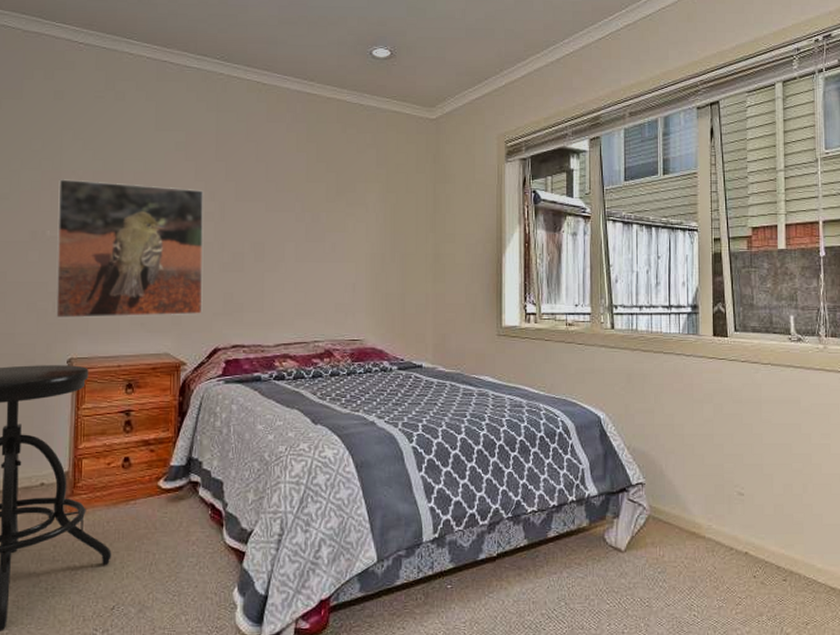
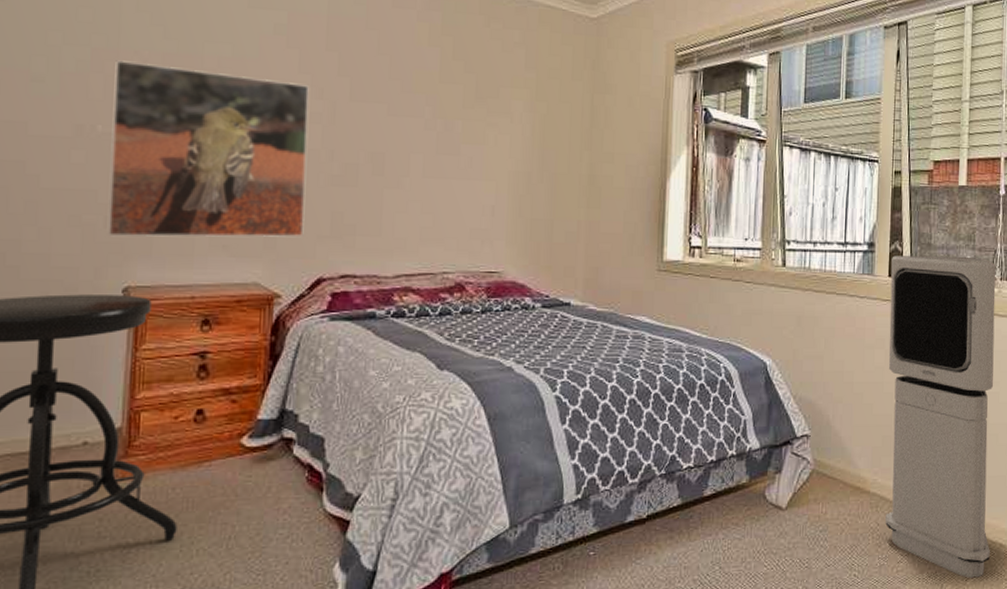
air purifier: none [715,315,830,622] -> present [885,256,996,578]

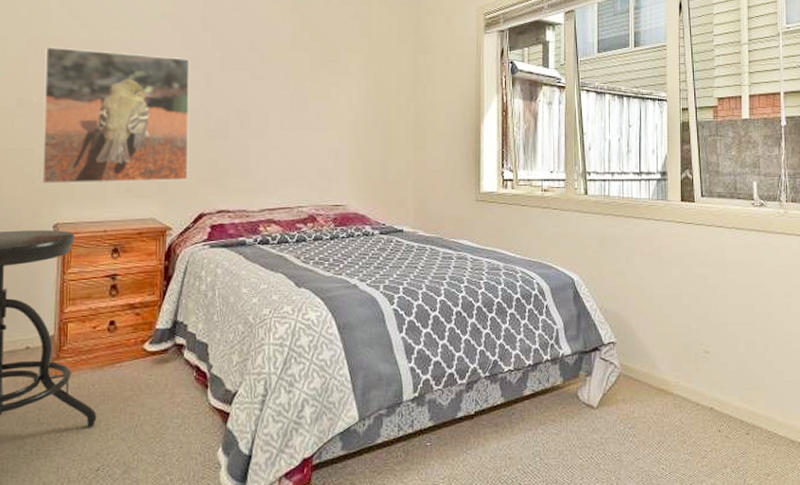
air purifier: present [885,256,996,578] -> none [683,181,790,474]

